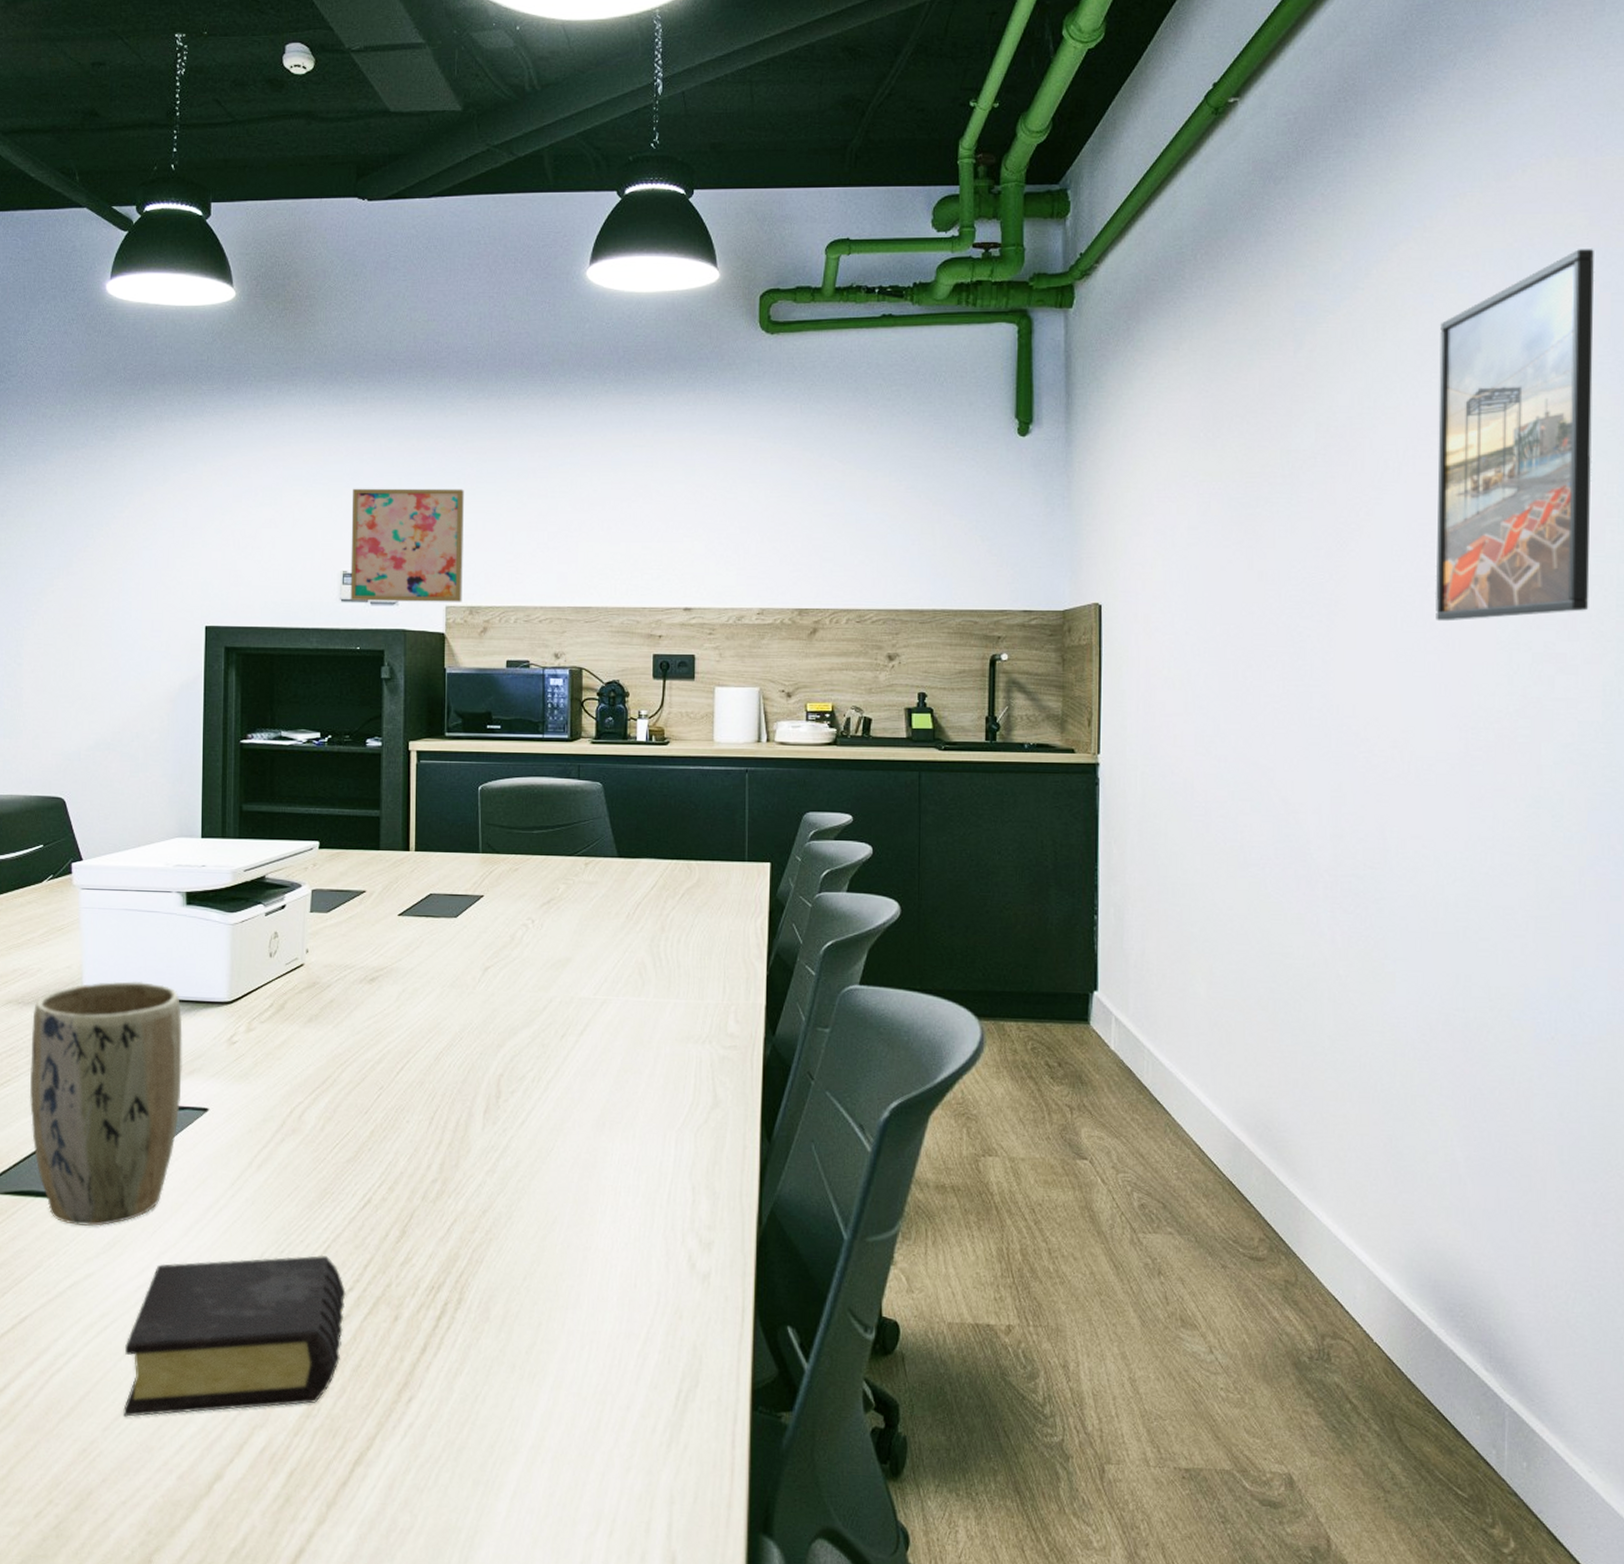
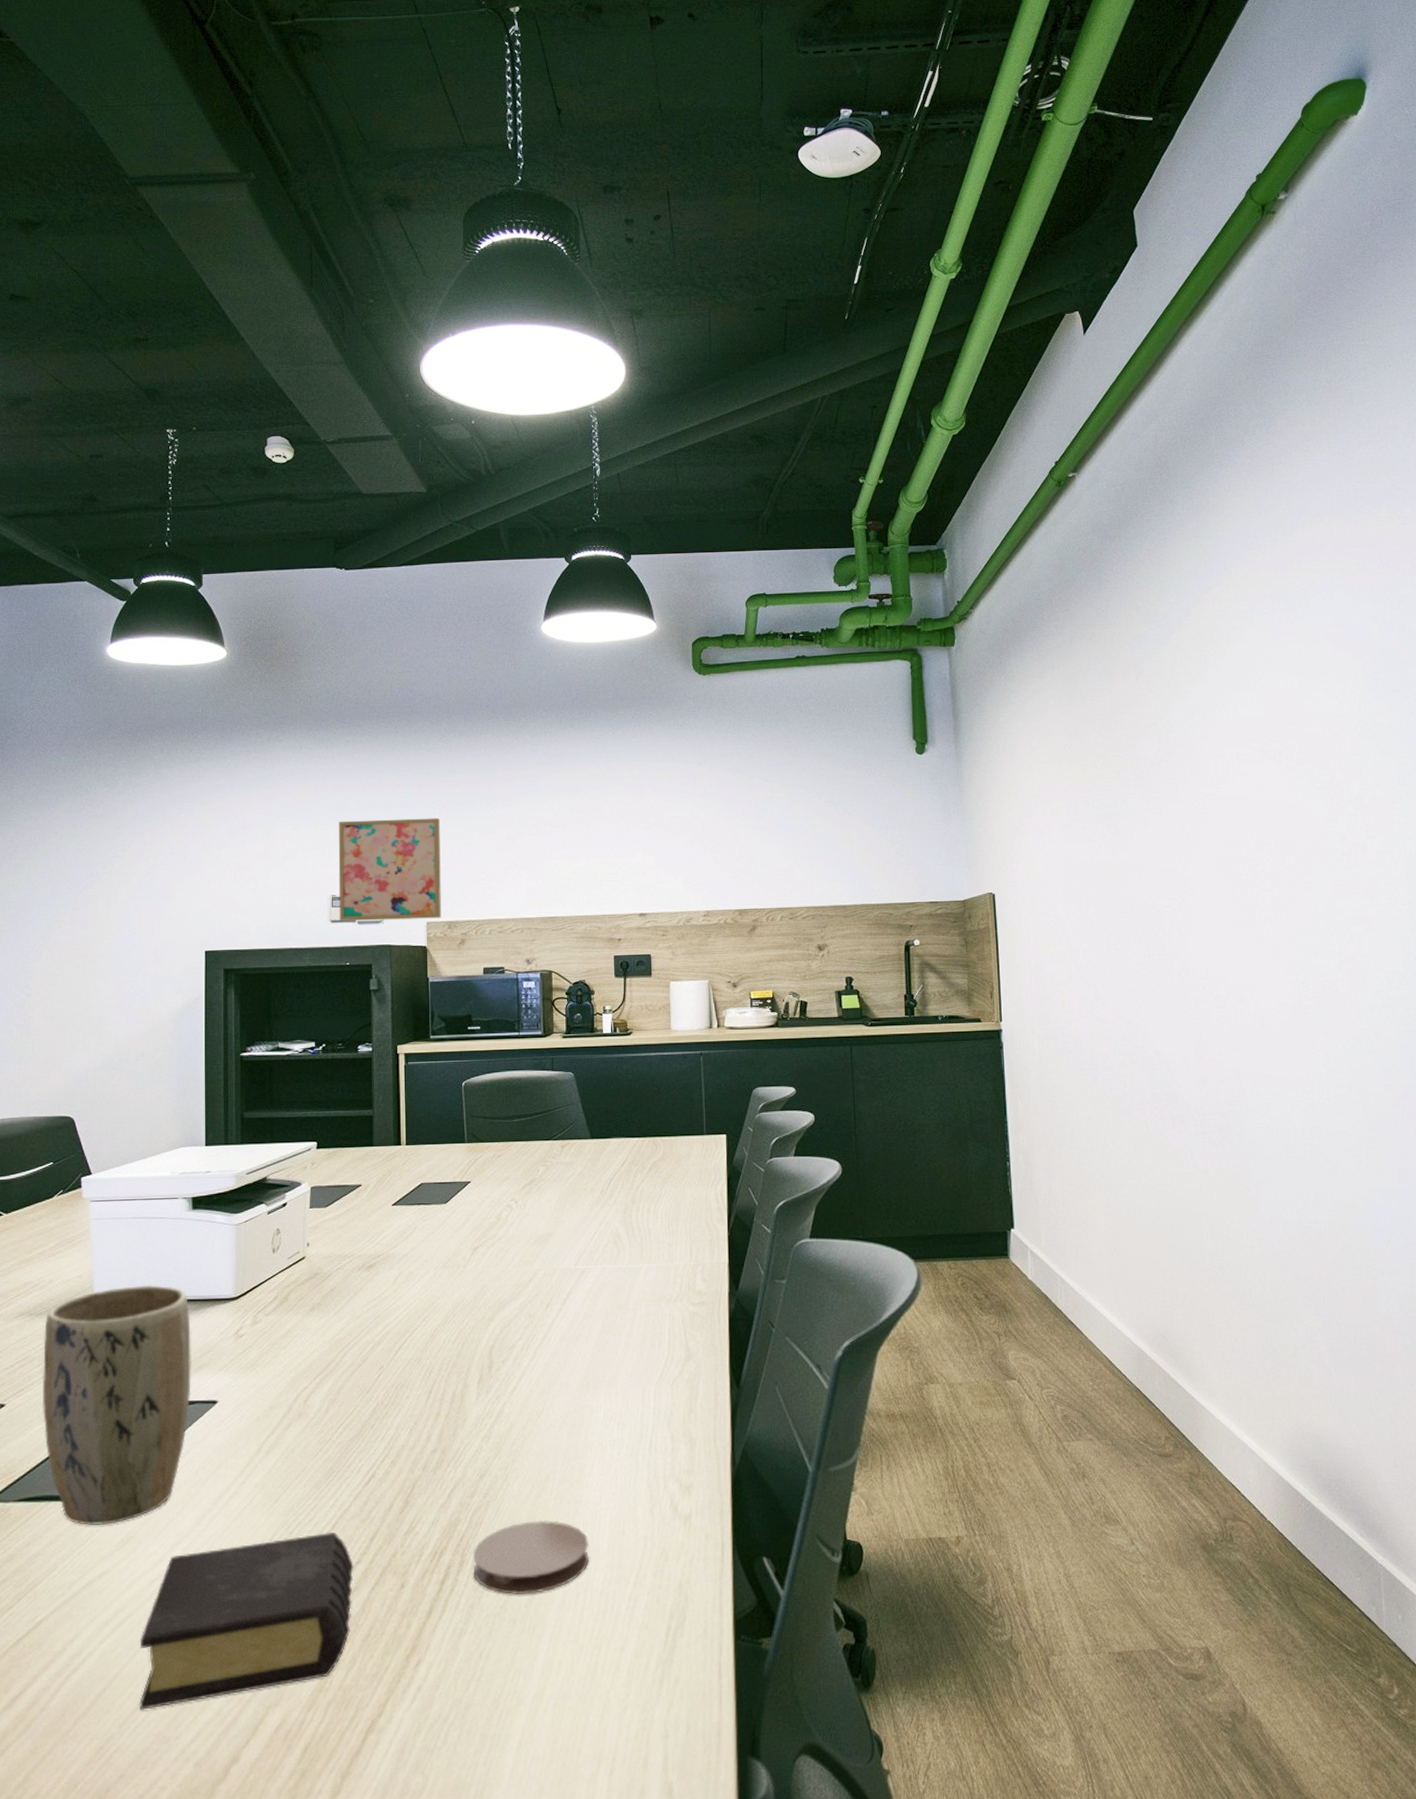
coaster: none [472,1263,597,1341] -> present [473,1520,590,1595]
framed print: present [1435,249,1595,622] -> none [1249,588,1385,895]

